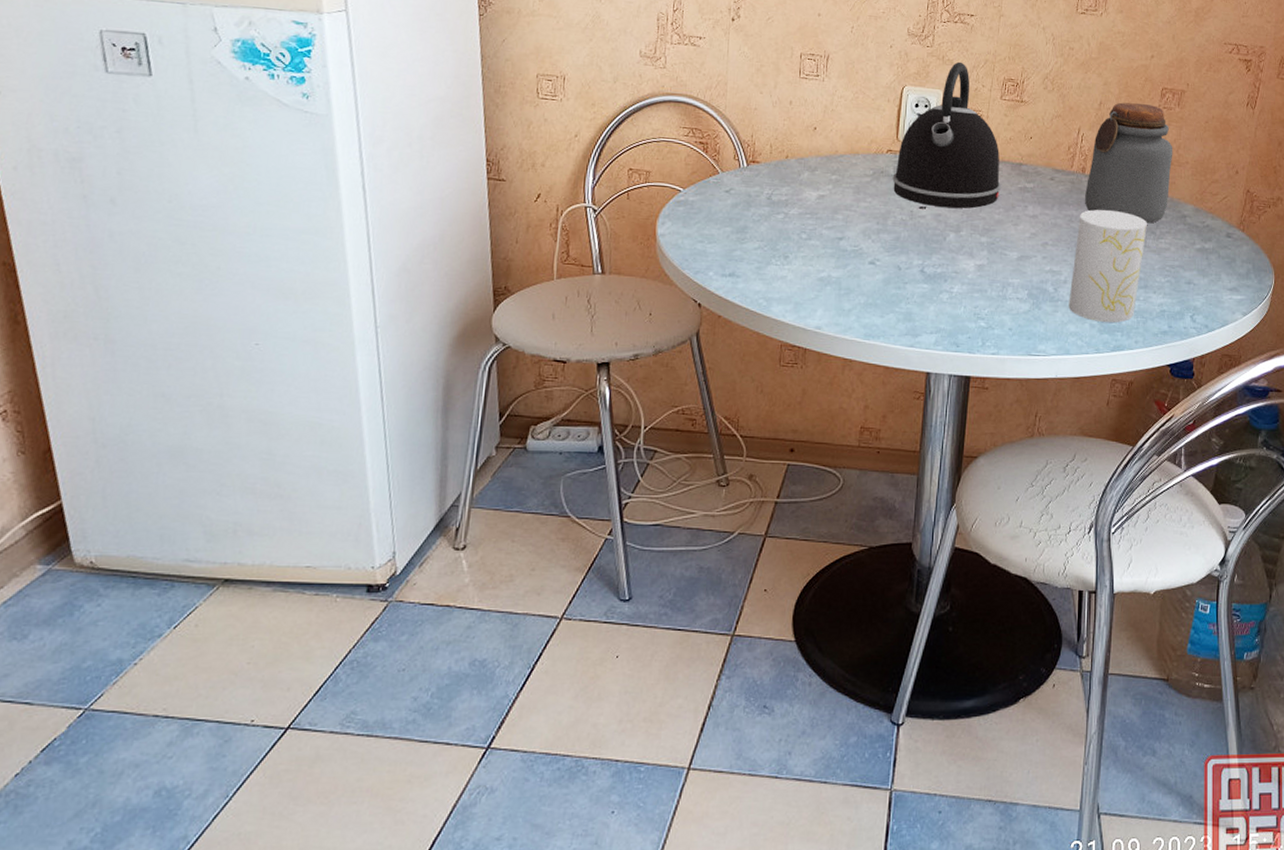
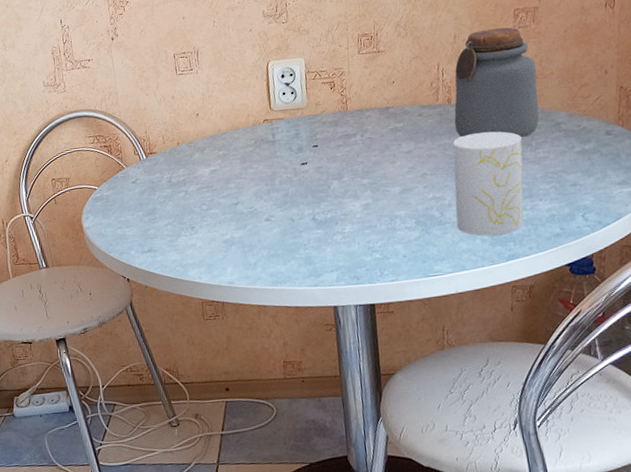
kettle: present [892,61,1001,208] -> none [272,29,373,161]

